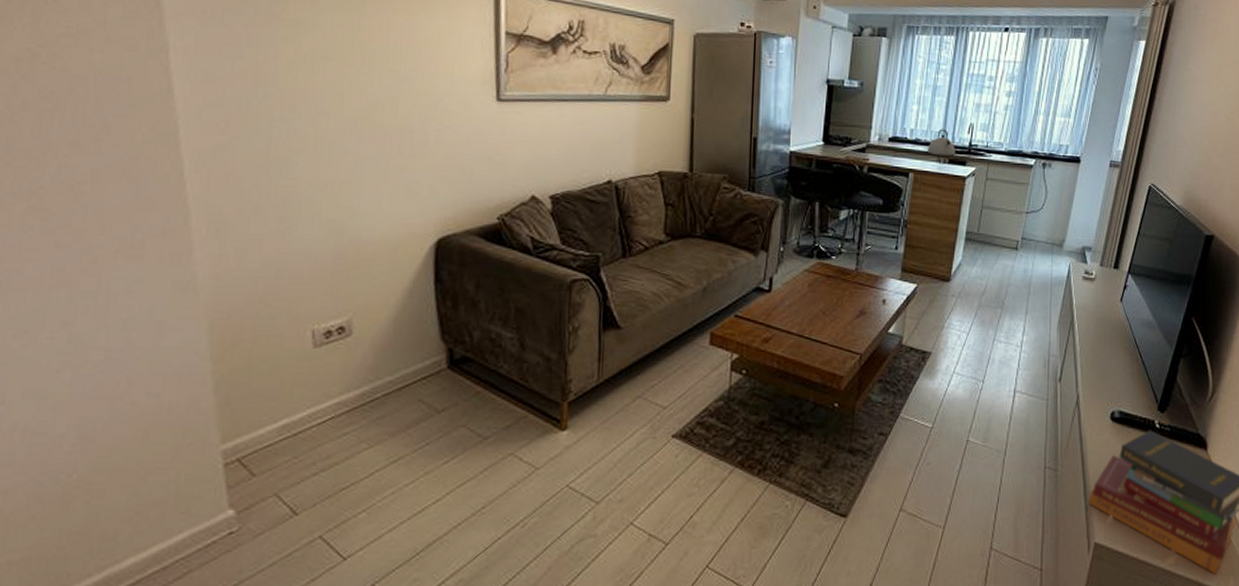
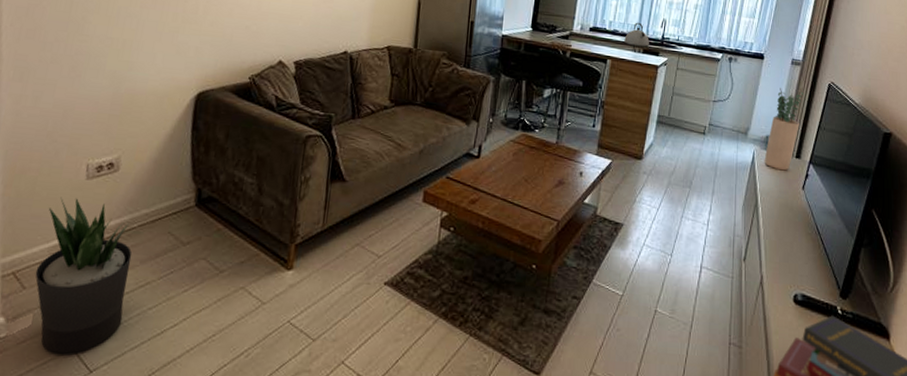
planter: none [265,370,379,545] -> present [35,197,133,355]
vase: none [1080,192,1123,283] -> present [764,88,804,171]

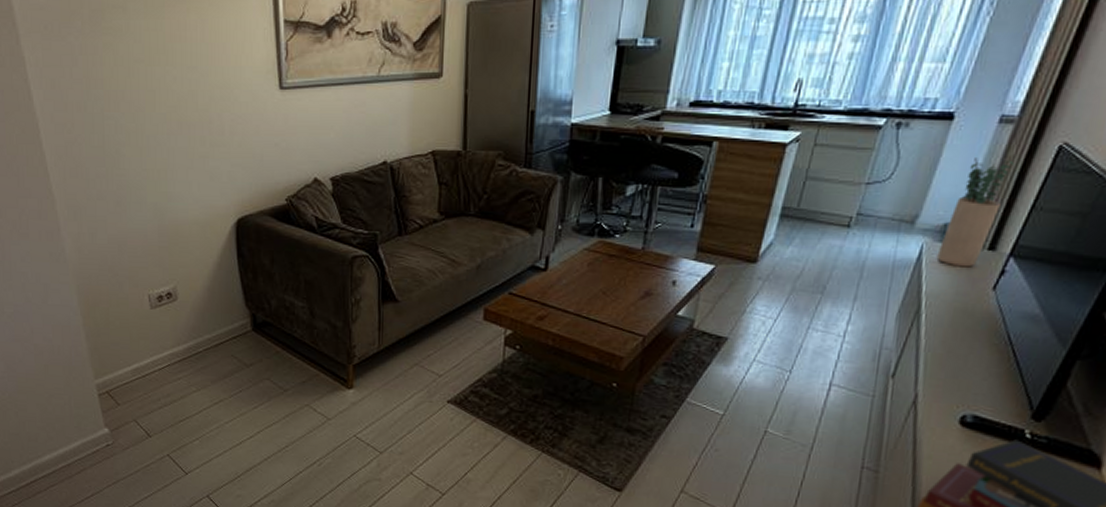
planter: present [35,197,133,355] -> none [123,325,205,460]
kettle: present [624,22,649,46] -> none [738,88,775,119]

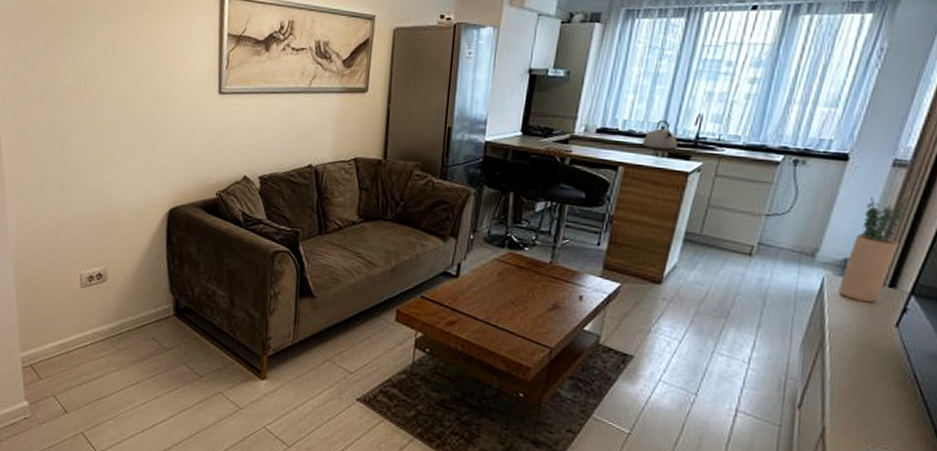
kettle: none [738,88,775,119] -> present [642,119,678,149]

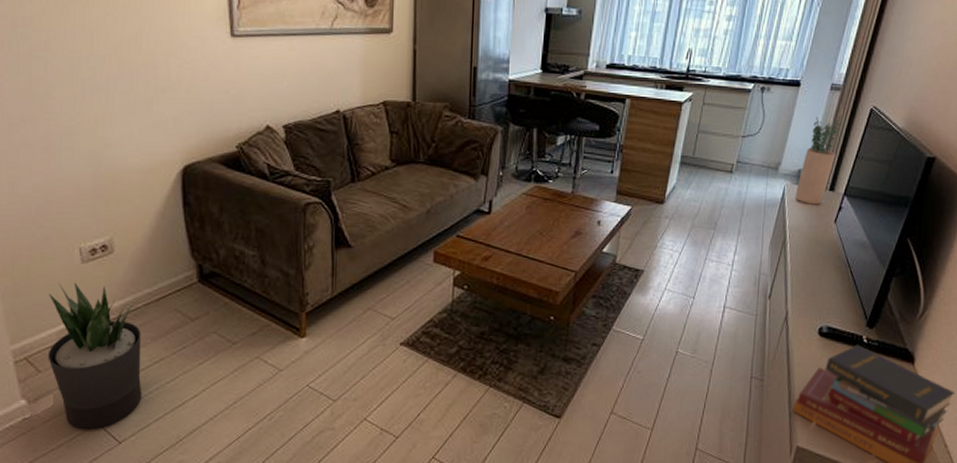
planter: none [47,302,123,437] -> present [47,282,142,430]
kettle: present [642,119,678,149] -> none [645,54,673,81]

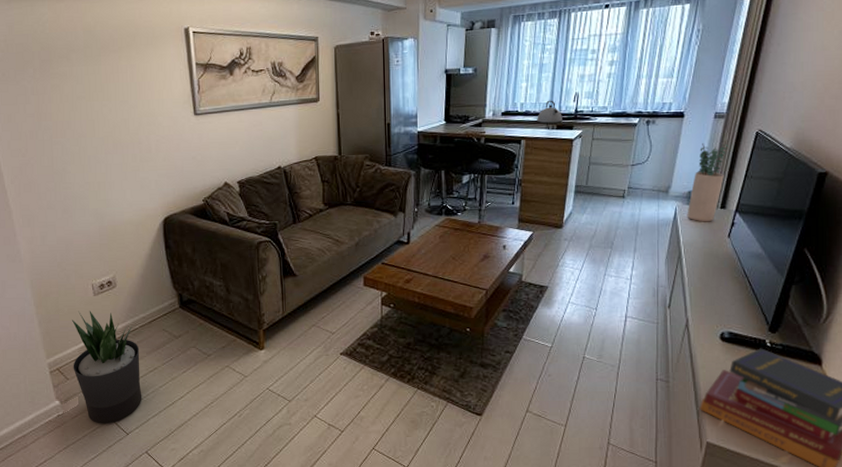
kettle: none [645,54,673,81] -> present [537,100,562,123]

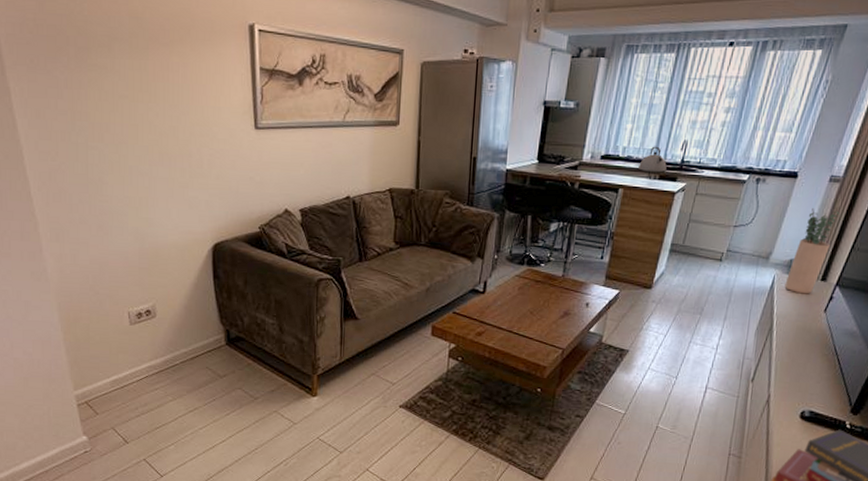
planter: present [71,311,142,424] -> none [103,340,180,464]

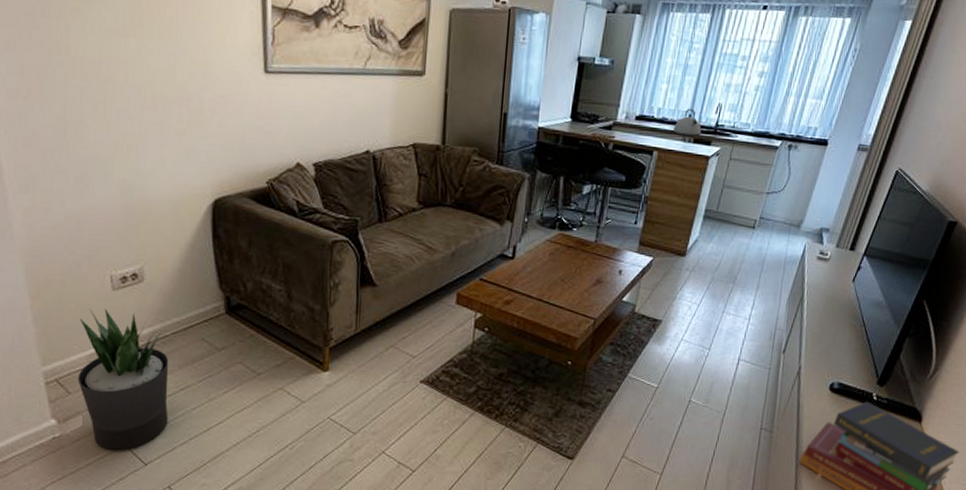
planter: none [103,340,180,464] -> present [77,308,169,451]
vase: present [784,207,840,294] -> none [815,176,867,264]

